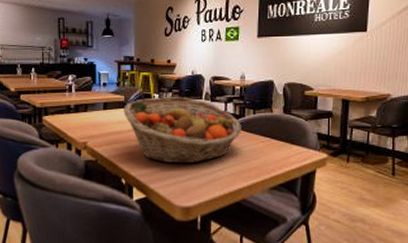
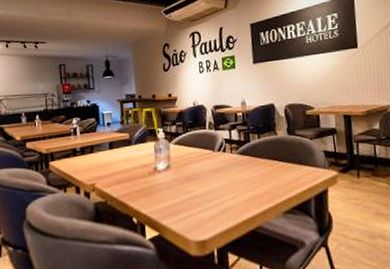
fruit basket: present [123,97,241,164] -> none [129,128,249,197]

